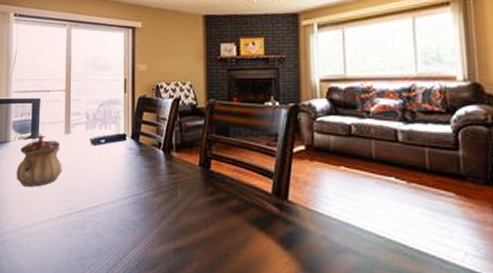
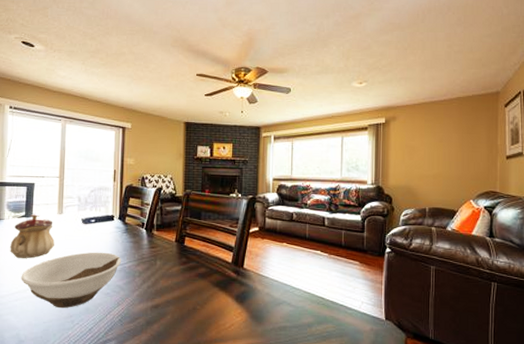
bowl: none [28,179,137,248] -> present [21,252,122,308]

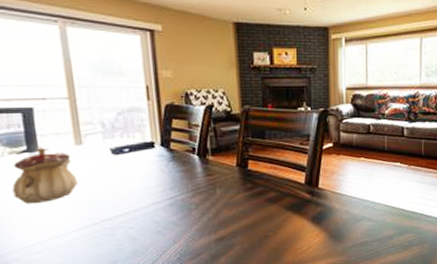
bowl: present [21,252,122,308] -> none [36,185,172,255]

